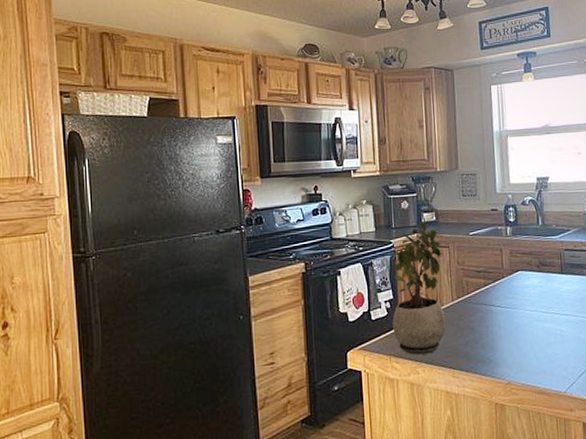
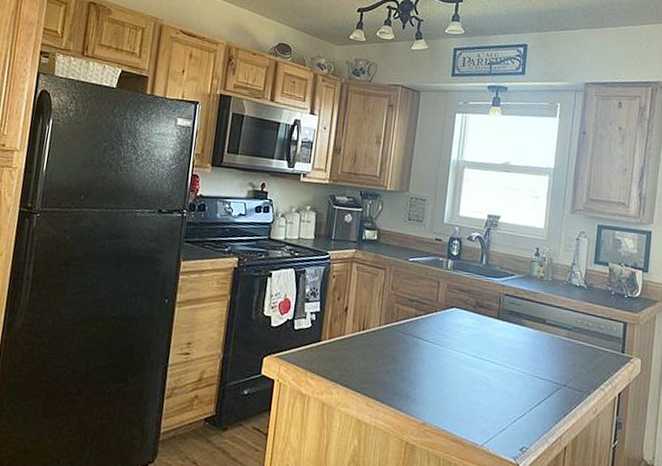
potted plant: present [392,222,446,355] -> none [313,238,378,376]

